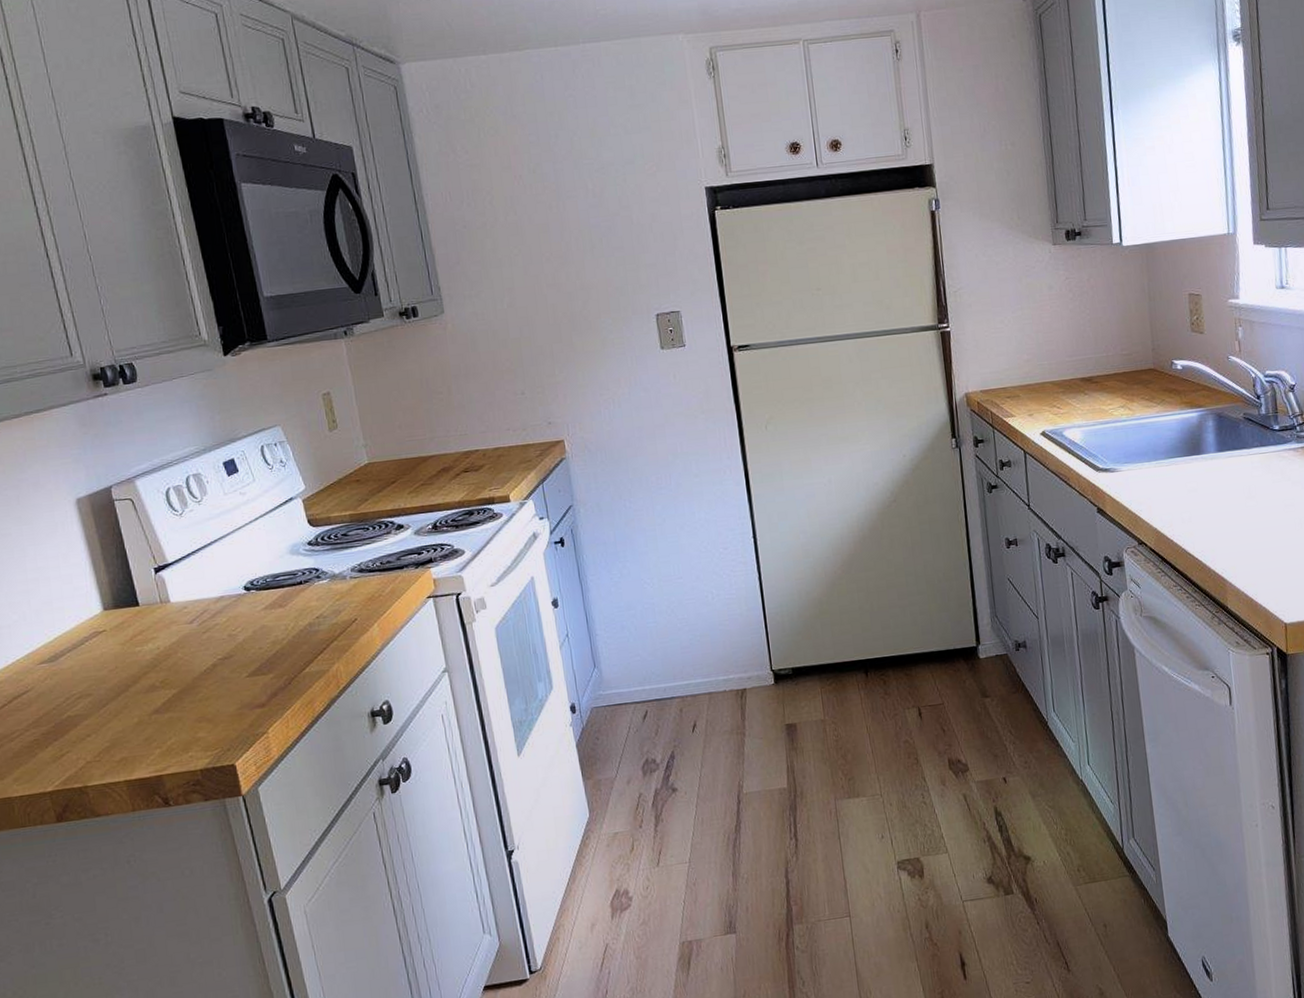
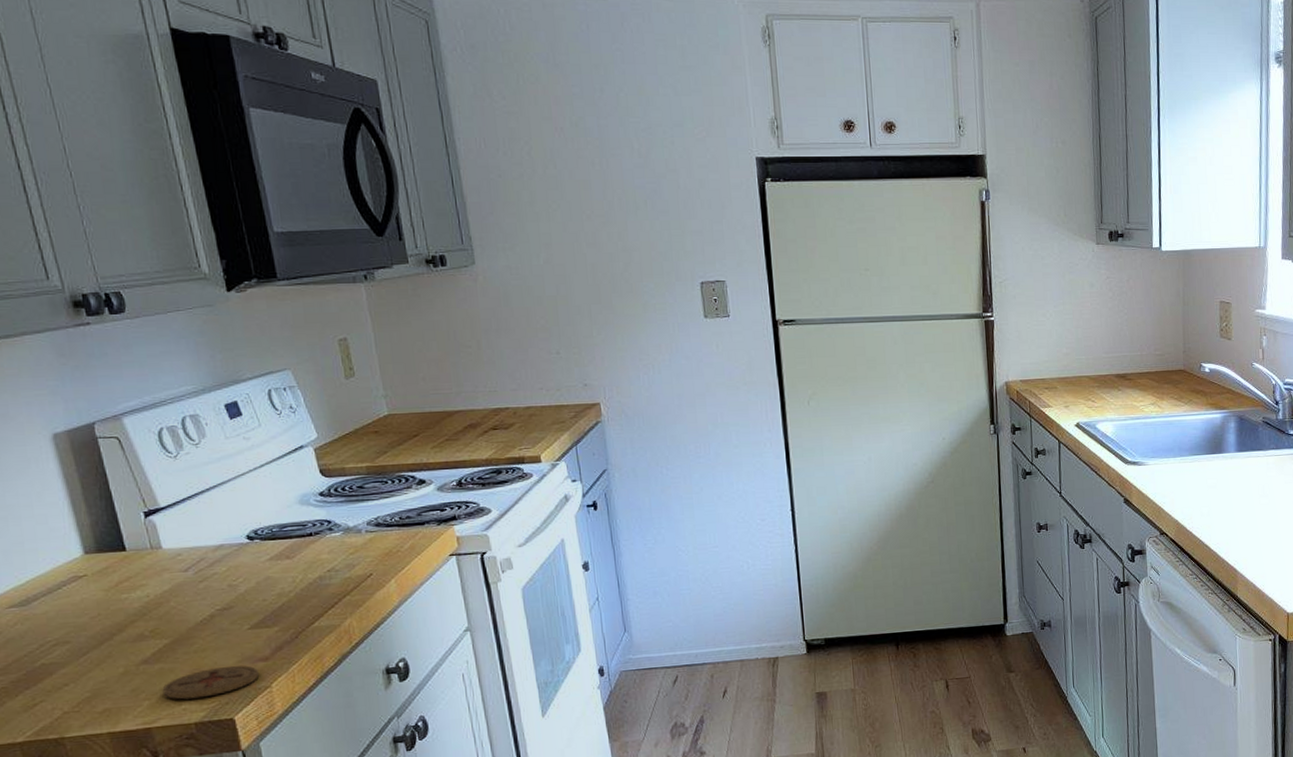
coaster: none [171,712,257,747] -> present [162,665,260,700]

